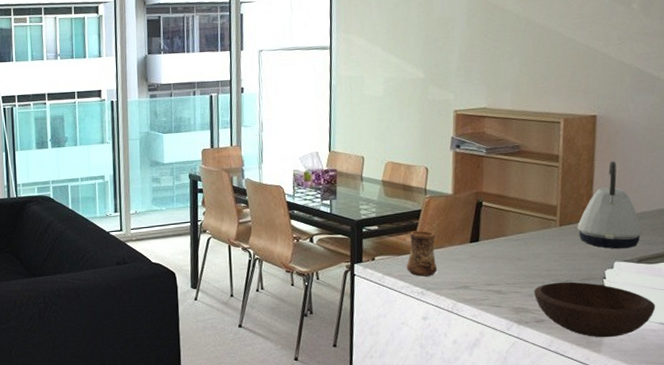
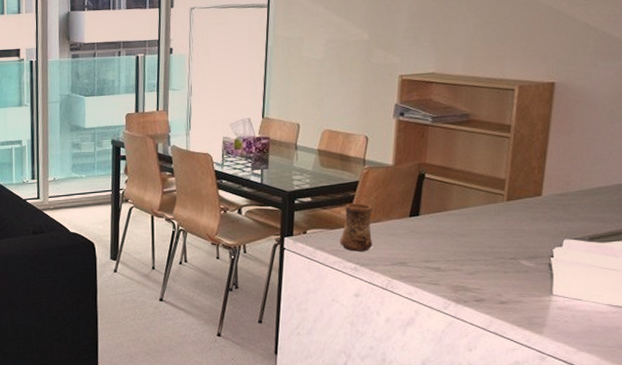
bowl: present [534,281,656,338] -> none [475,259,606,319]
kettle: present [577,161,642,249] -> none [526,132,596,226]

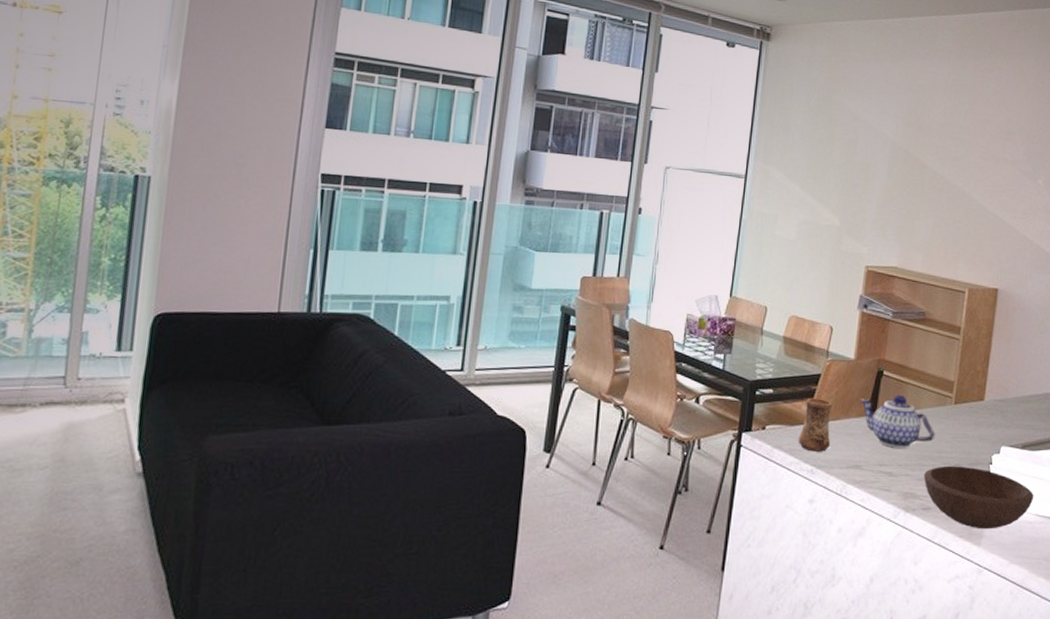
teapot: none [401,195,486,245] -> present [860,394,935,448]
bowl: none [475,259,606,319] -> present [924,465,1034,529]

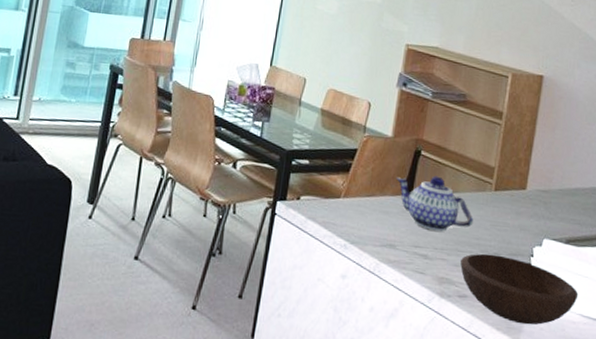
cup: present [798,398,833,452] -> none [332,172,368,228]

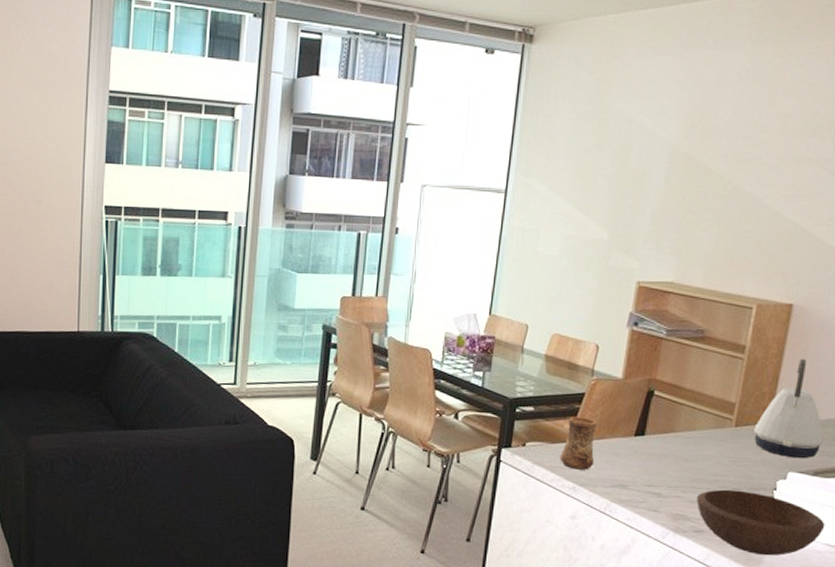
cup: none [332,172,368,228] -> present [559,417,597,470]
teapot: present [396,176,474,232] -> none [627,415,711,470]
kettle: none [512,127,574,227] -> present [754,358,823,459]

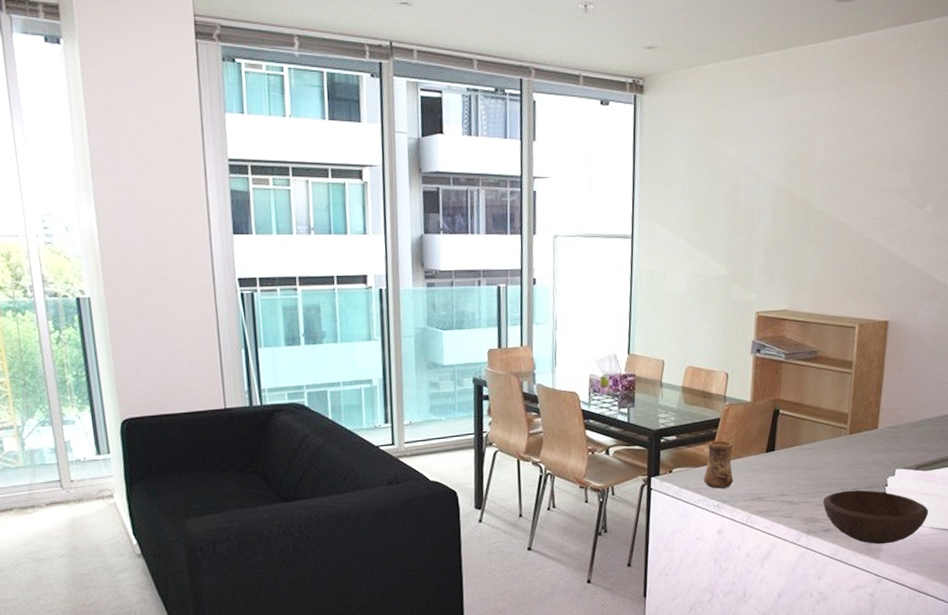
kettle: present [754,358,823,459] -> none [865,368,922,457]

